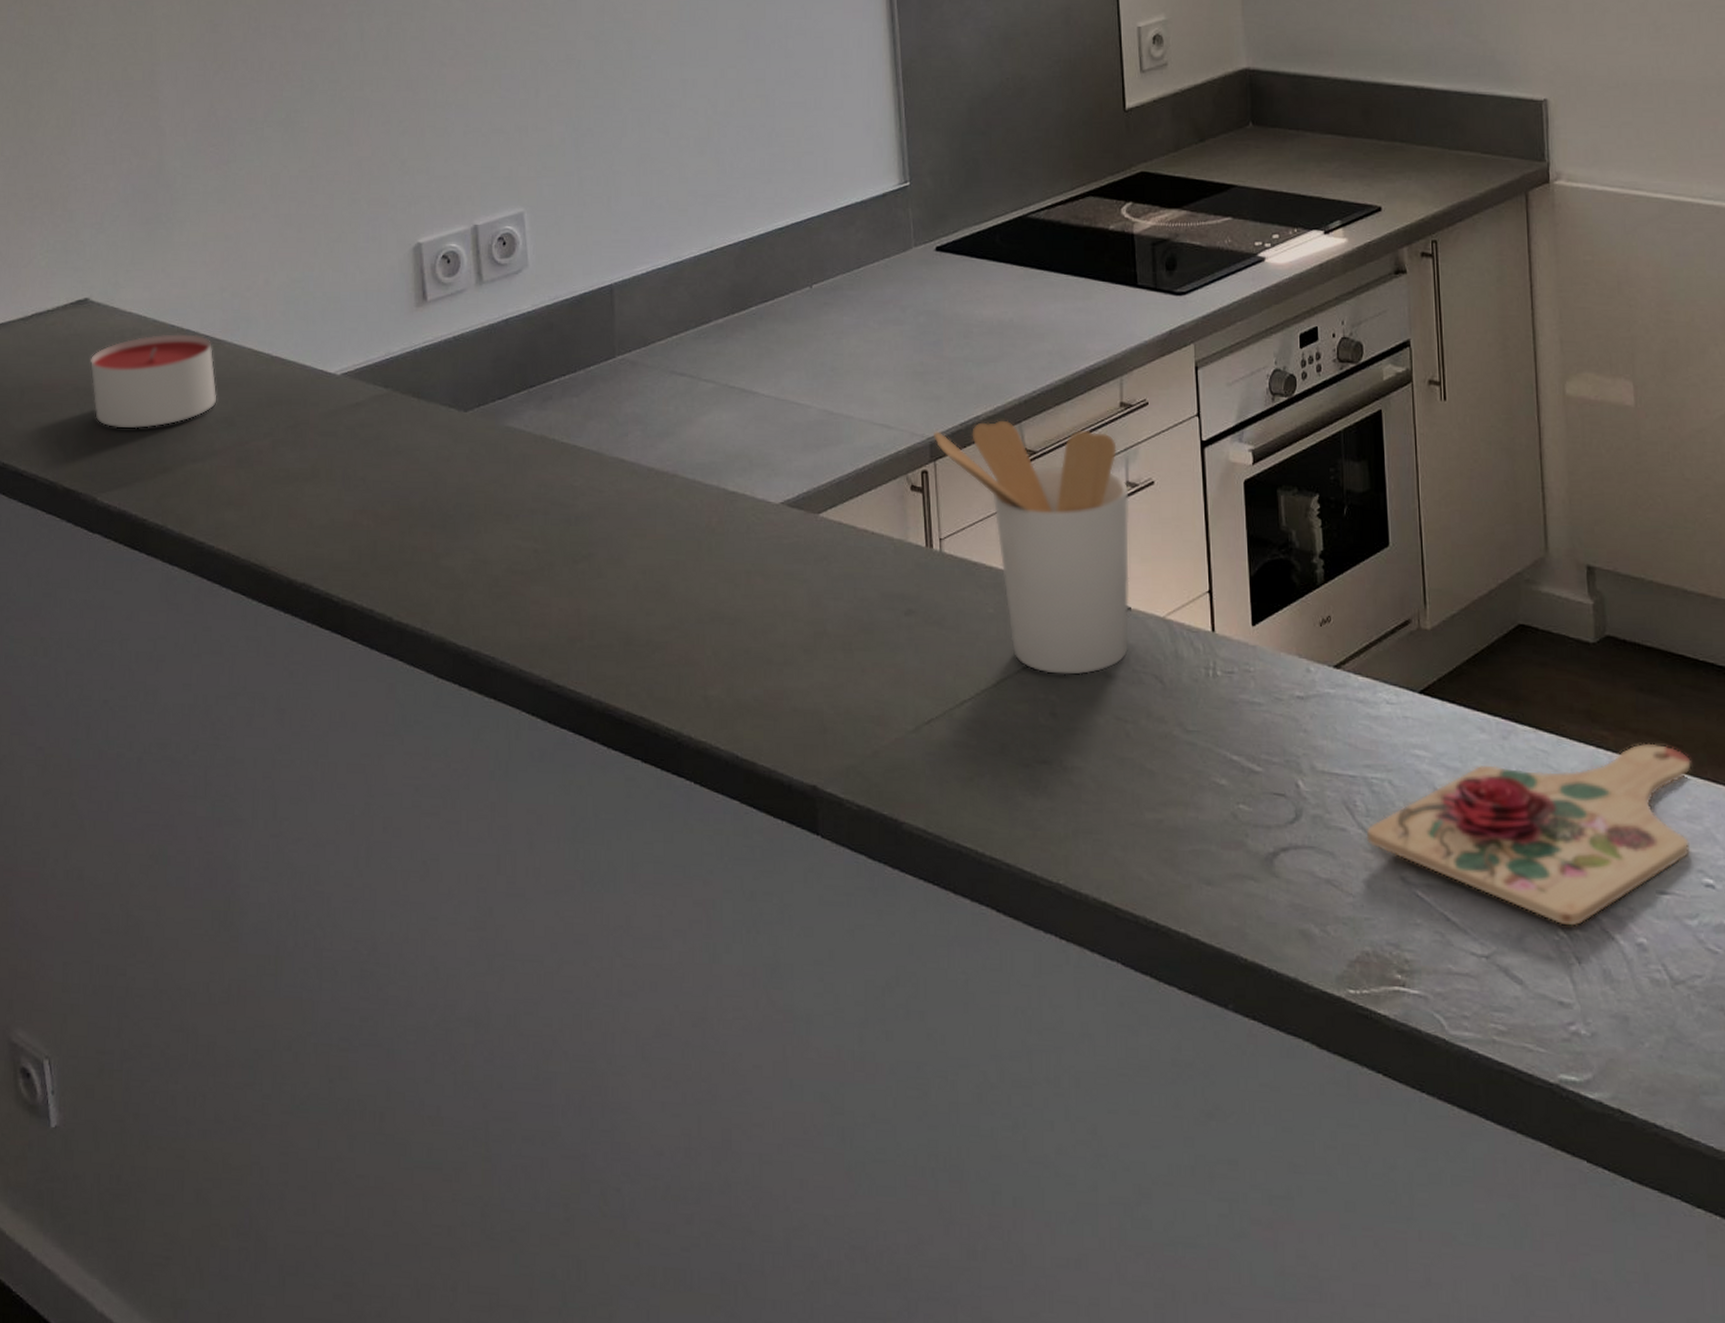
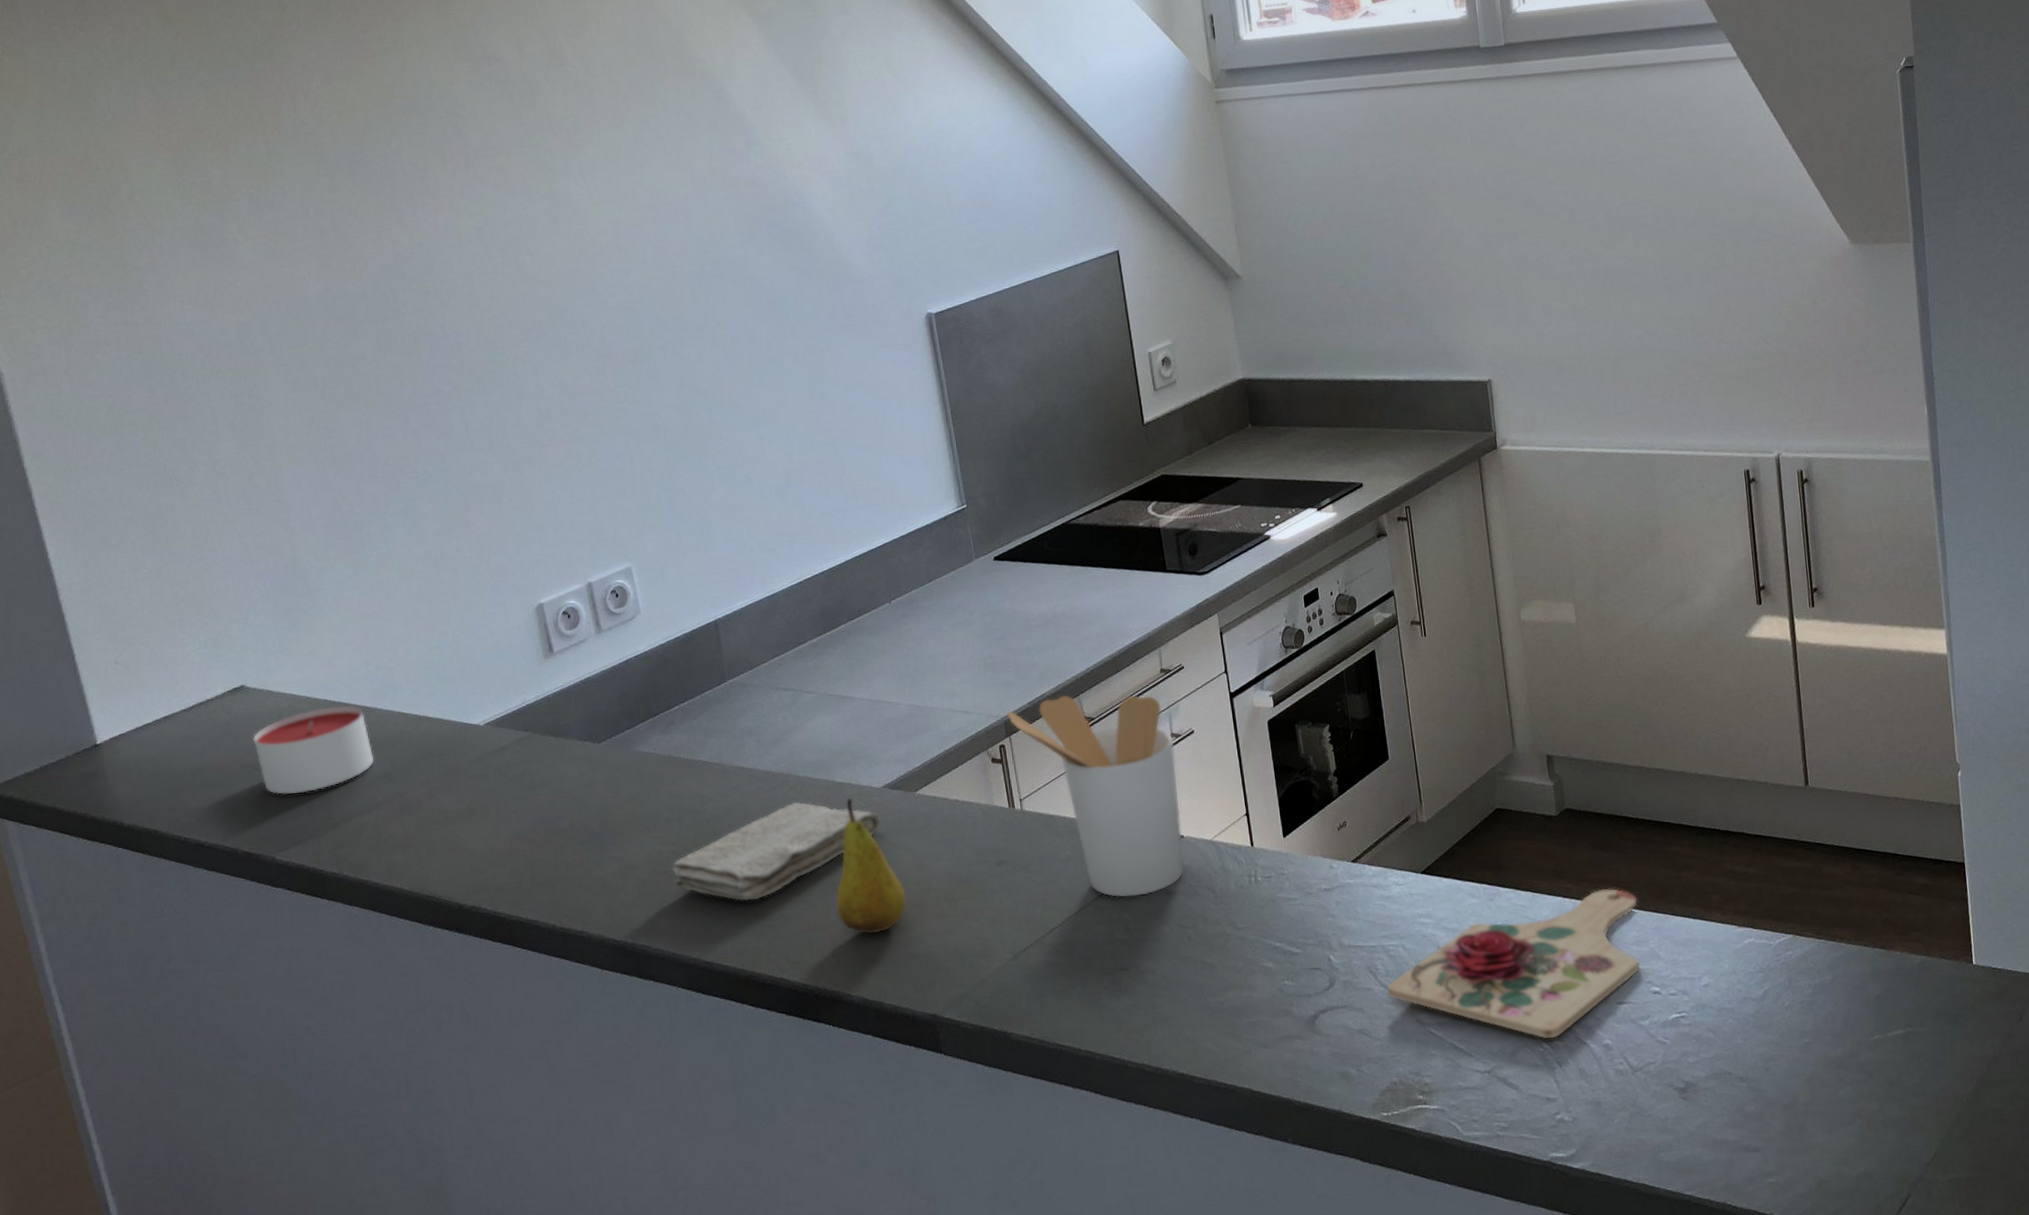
washcloth: none [529,508,775,619] -> present [671,801,882,901]
fruit: none [713,511,795,678] -> present [835,798,906,934]

